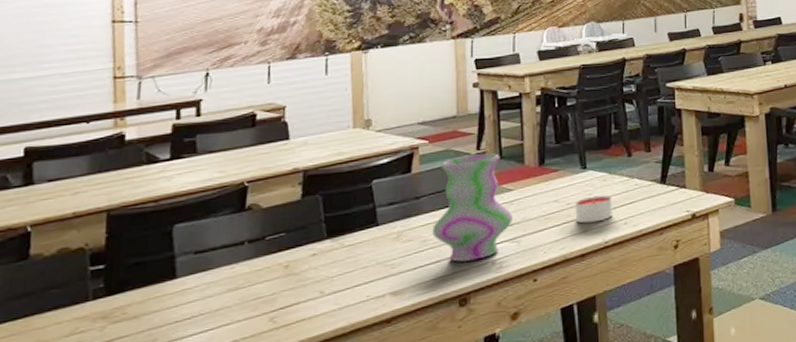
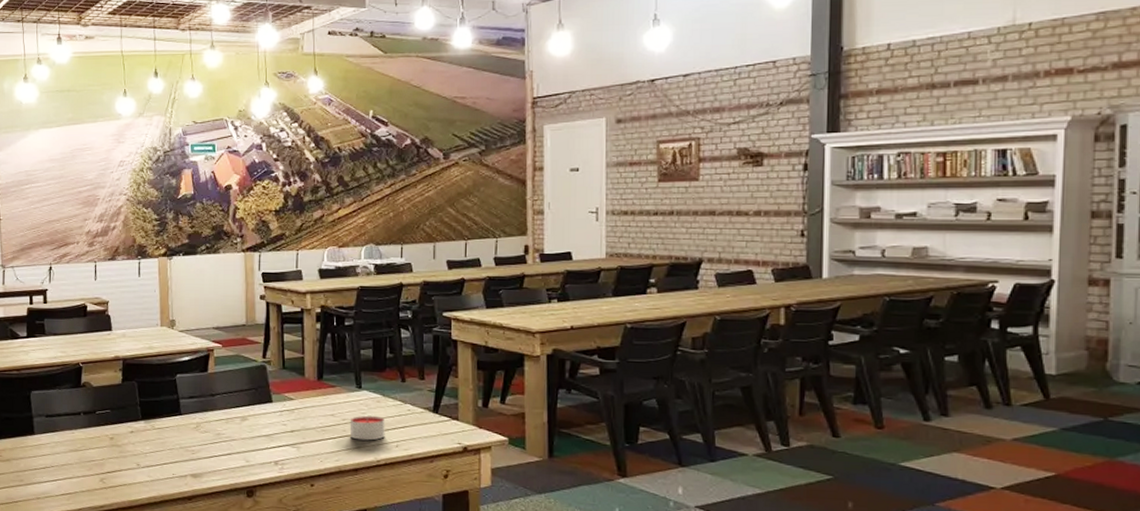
vase: present [432,153,513,262] -> none [225,362,293,458]

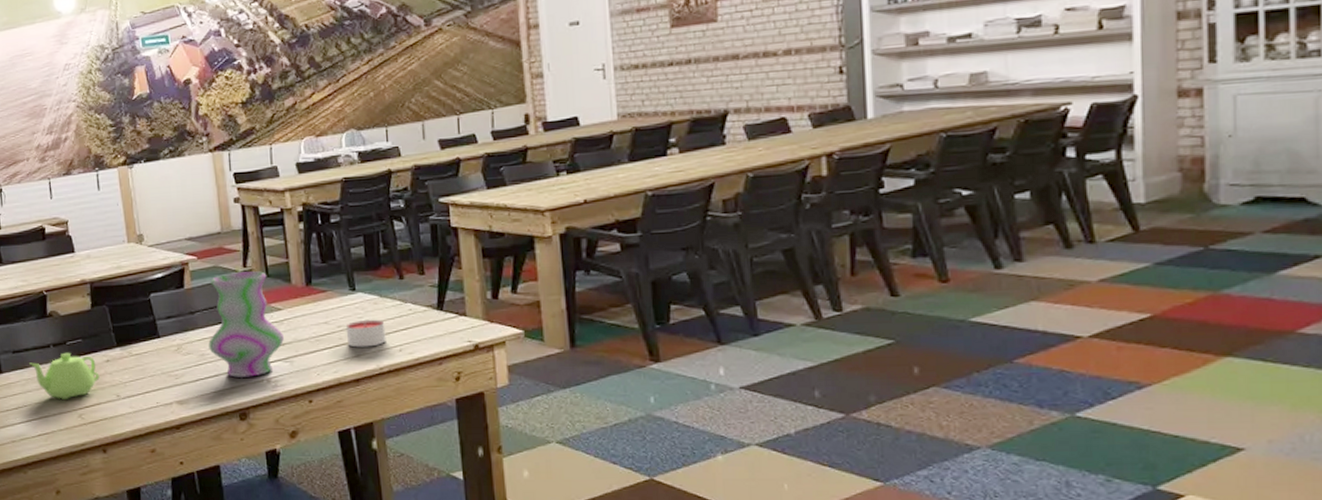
teapot: none [60,420,123,464] -> present [29,352,100,399]
vase: none [225,362,293,458] -> present [208,271,284,378]

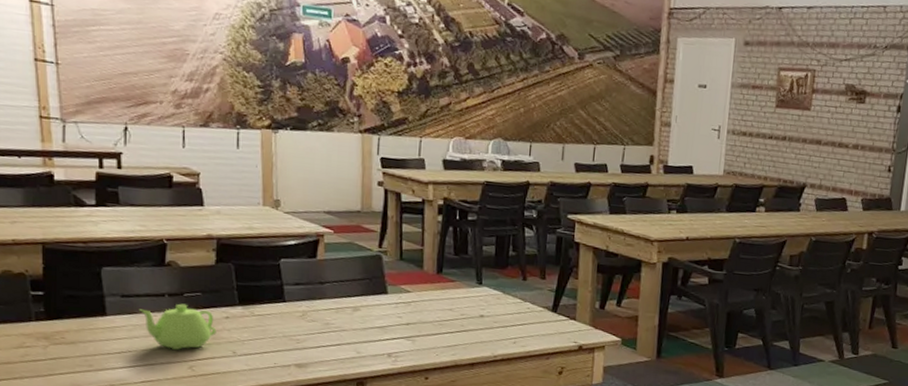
vase: present [208,271,284,378] -> none [334,251,409,350]
candle: present [345,319,386,348] -> none [468,311,504,336]

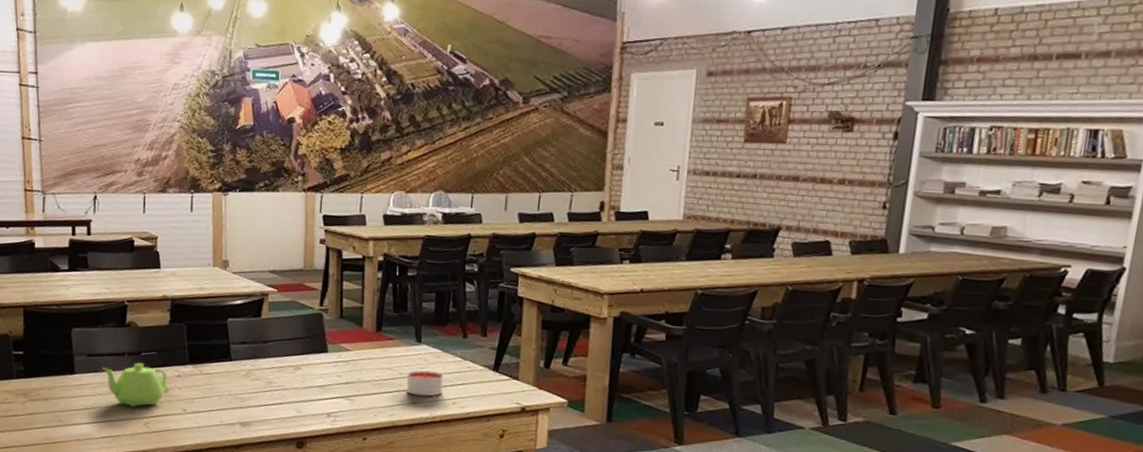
candle: none [468,311,504,336] -> present [406,370,444,397]

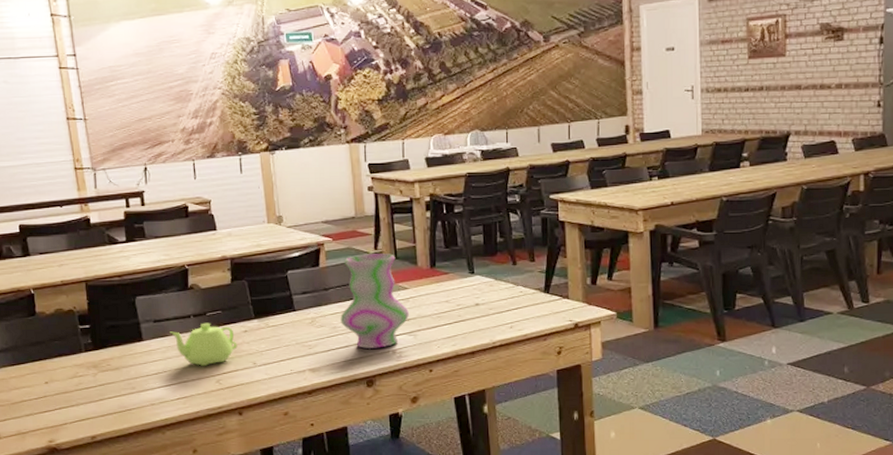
vase: none [277,309,348,410] -> present [340,254,409,349]
candle: present [406,370,444,397] -> none [464,299,499,324]

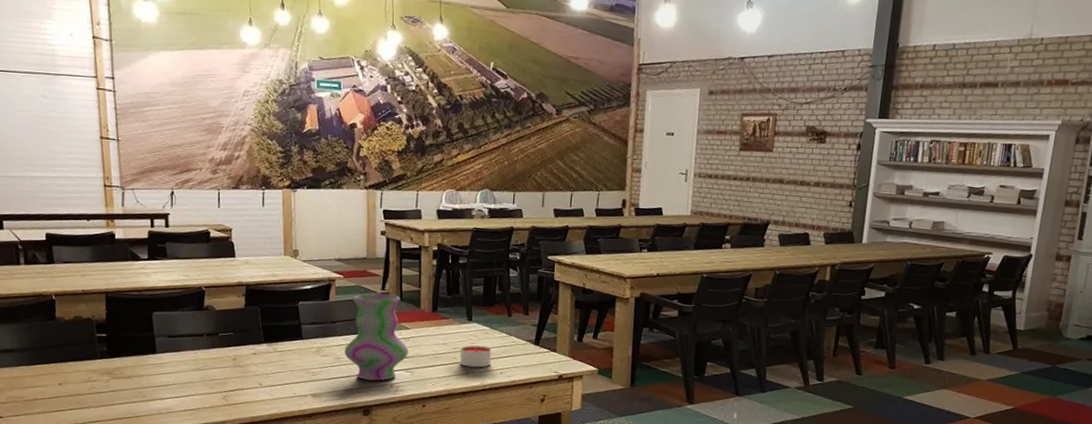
teapot: present [170,322,238,366] -> none [182,342,246,382]
candle: none [464,299,499,324] -> present [460,345,492,368]

